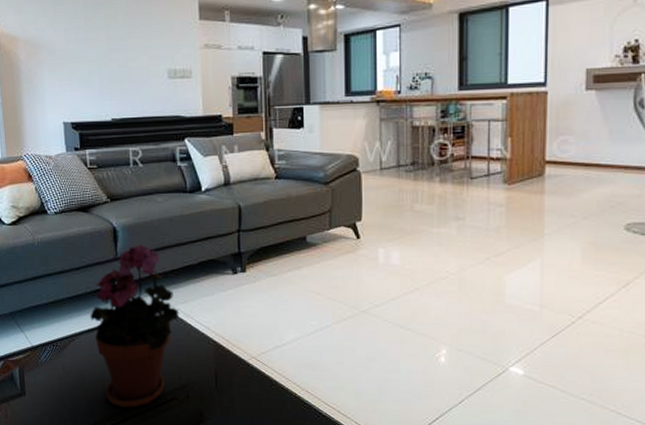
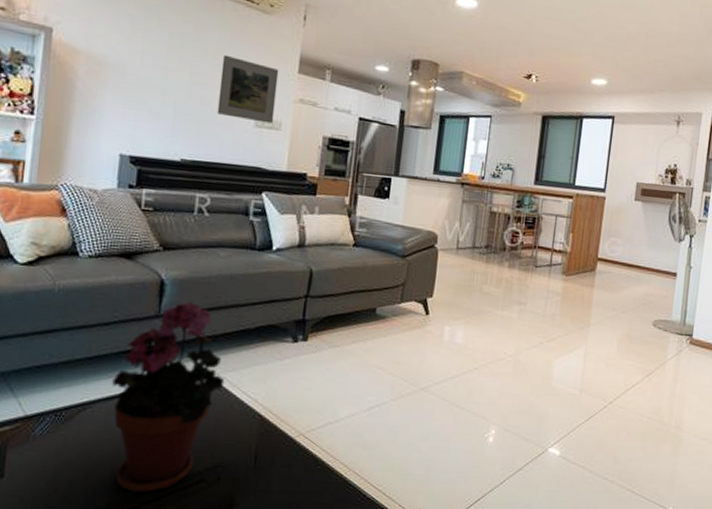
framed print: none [131,16,184,74] -> present [217,54,279,124]

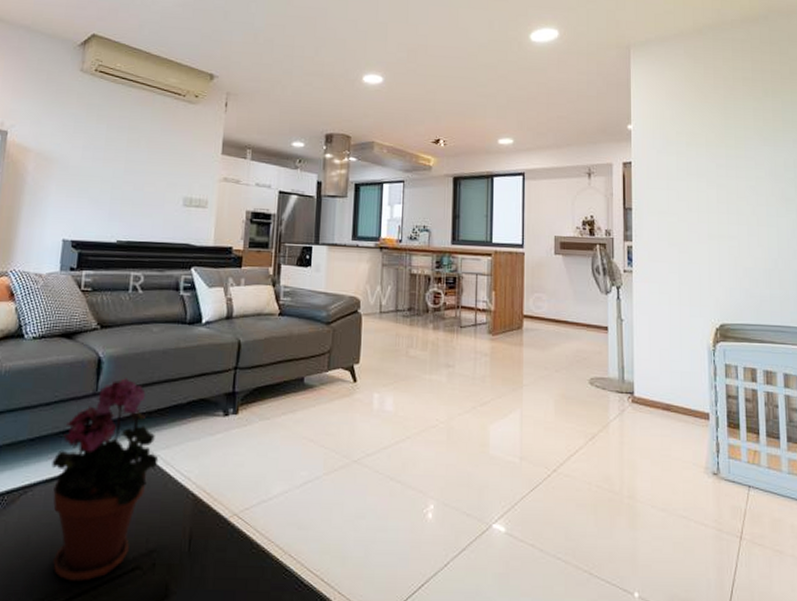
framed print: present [217,54,279,124] -> none [149,143,204,202]

